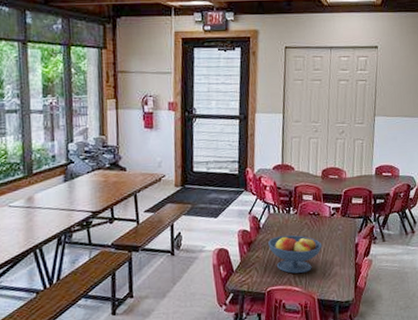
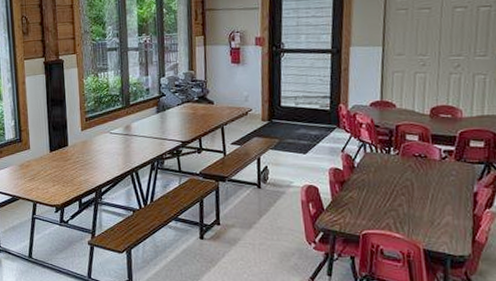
fruit bowl: present [268,235,323,274] -> none [364,176,430,220]

